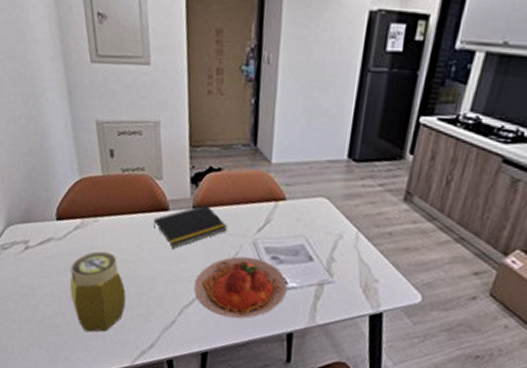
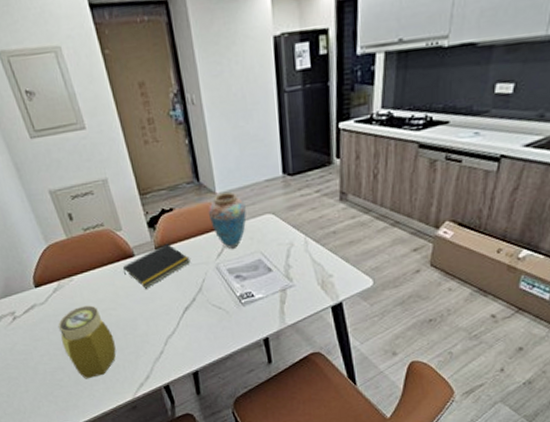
plate: present [193,256,288,319] -> none [172,280,256,338]
vase: none [257,164,300,227] -> present [207,192,247,249]

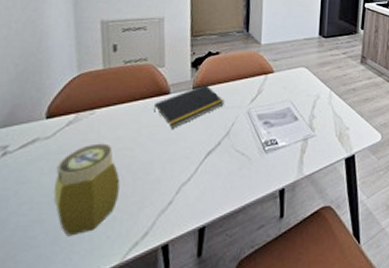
vase: present [207,192,247,249] -> none [250,45,284,95]

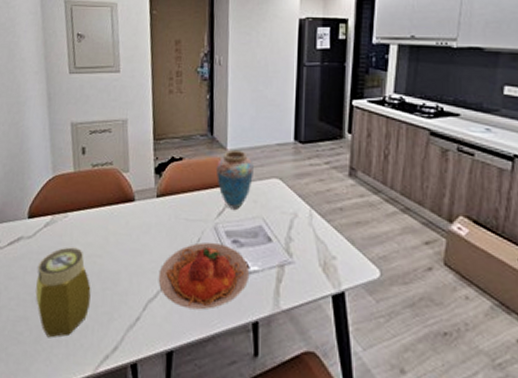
notepad: present [154,85,224,129] -> none [120,193,189,239]
plate: none [192,125,278,186] -> present [158,242,250,310]
vase: none [250,45,284,95] -> present [215,150,254,210]

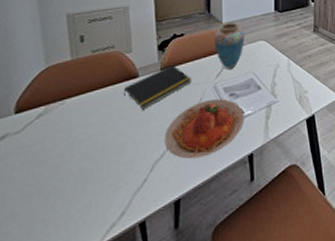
jar: present [35,247,91,338] -> none [26,131,94,228]
notepad: none [120,193,189,239] -> present [124,65,191,110]

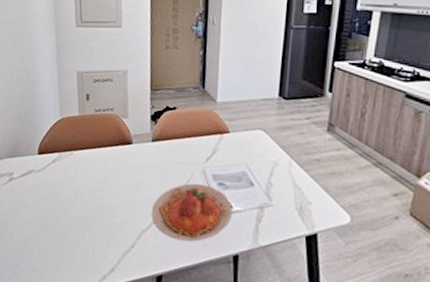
notepad: present [124,65,191,110] -> none [119,138,181,177]
vase: present [213,23,245,70] -> none [205,103,241,156]

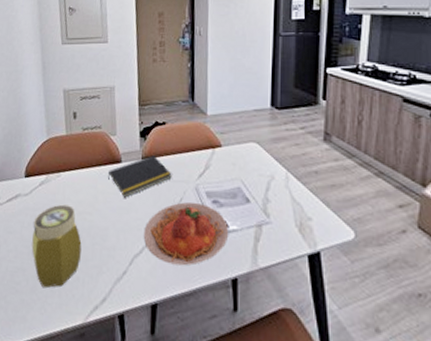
jar: none [44,181,92,258] -> present [31,204,82,288]
notepad: none [119,138,181,177] -> present [108,155,172,198]

